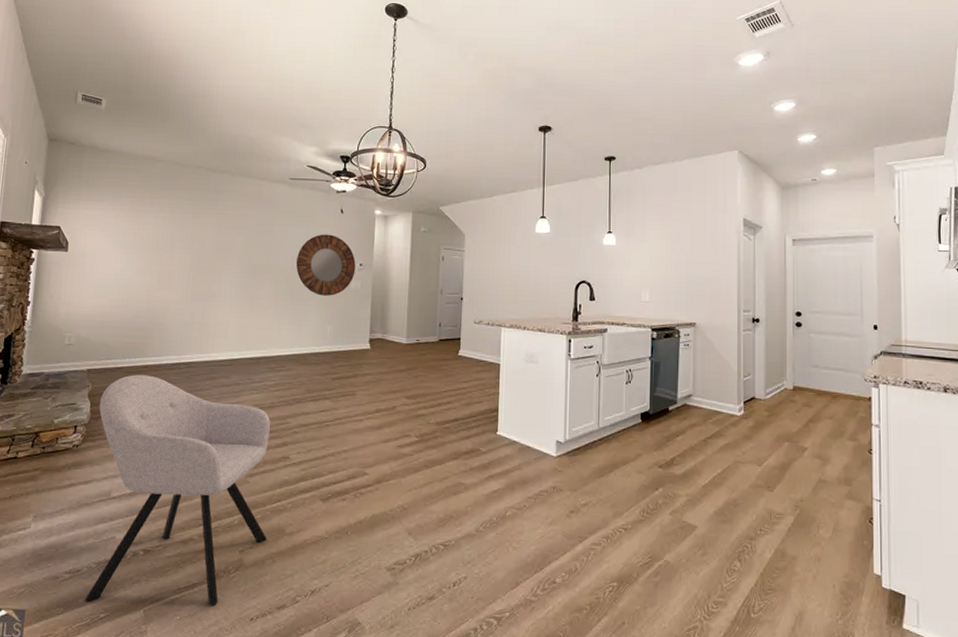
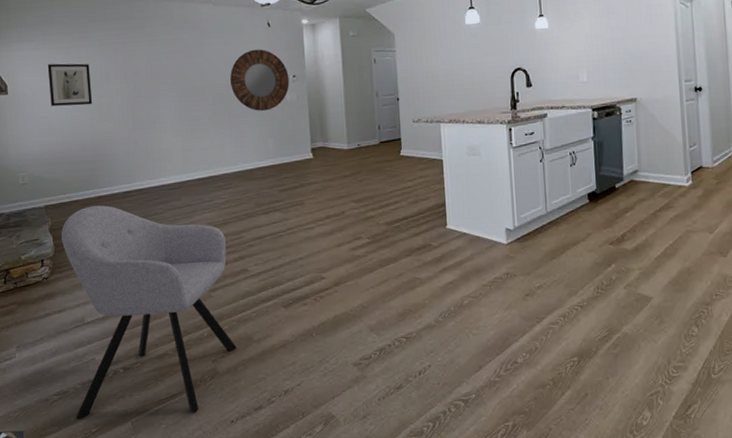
wall art: none [110,226,156,271] -> present [47,63,93,106]

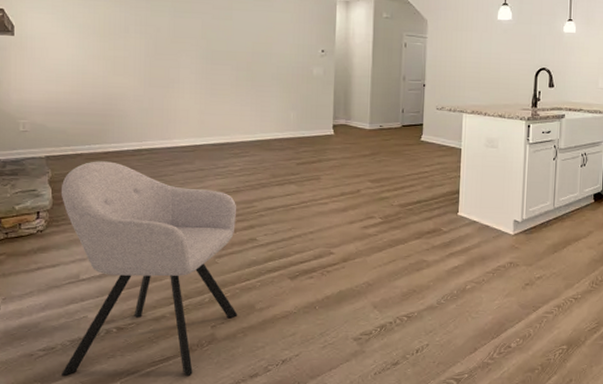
wall art: present [47,63,93,106] -> none [61,9,108,57]
home mirror: present [230,49,290,111] -> none [257,19,318,82]

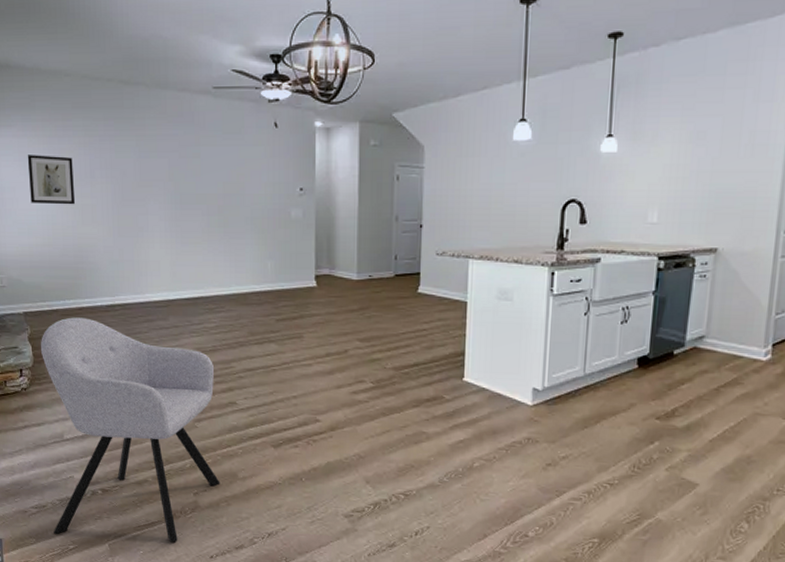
wall art: none [61,9,108,57] -> present [27,155,76,205]

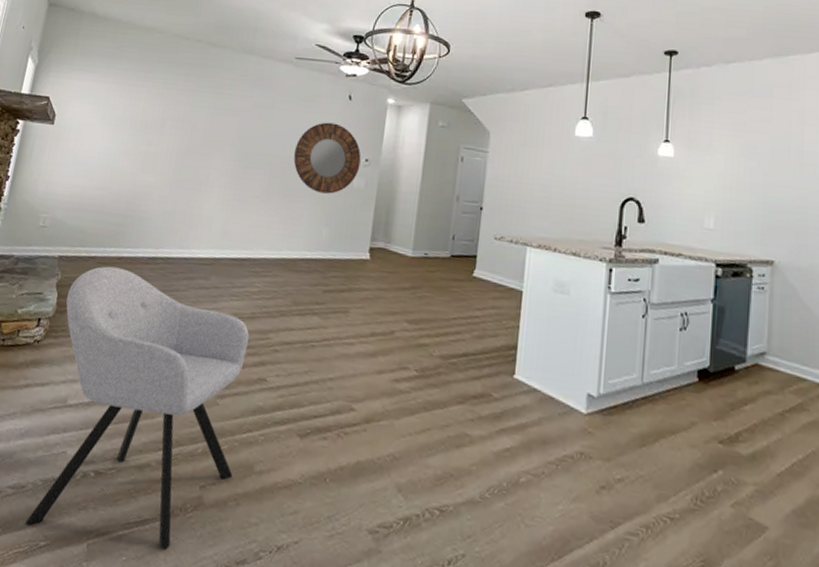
wall art: present [27,155,76,205] -> none [95,99,147,152]
home mirror: none [228,154,295,227] -> present [293,122,361,194]

